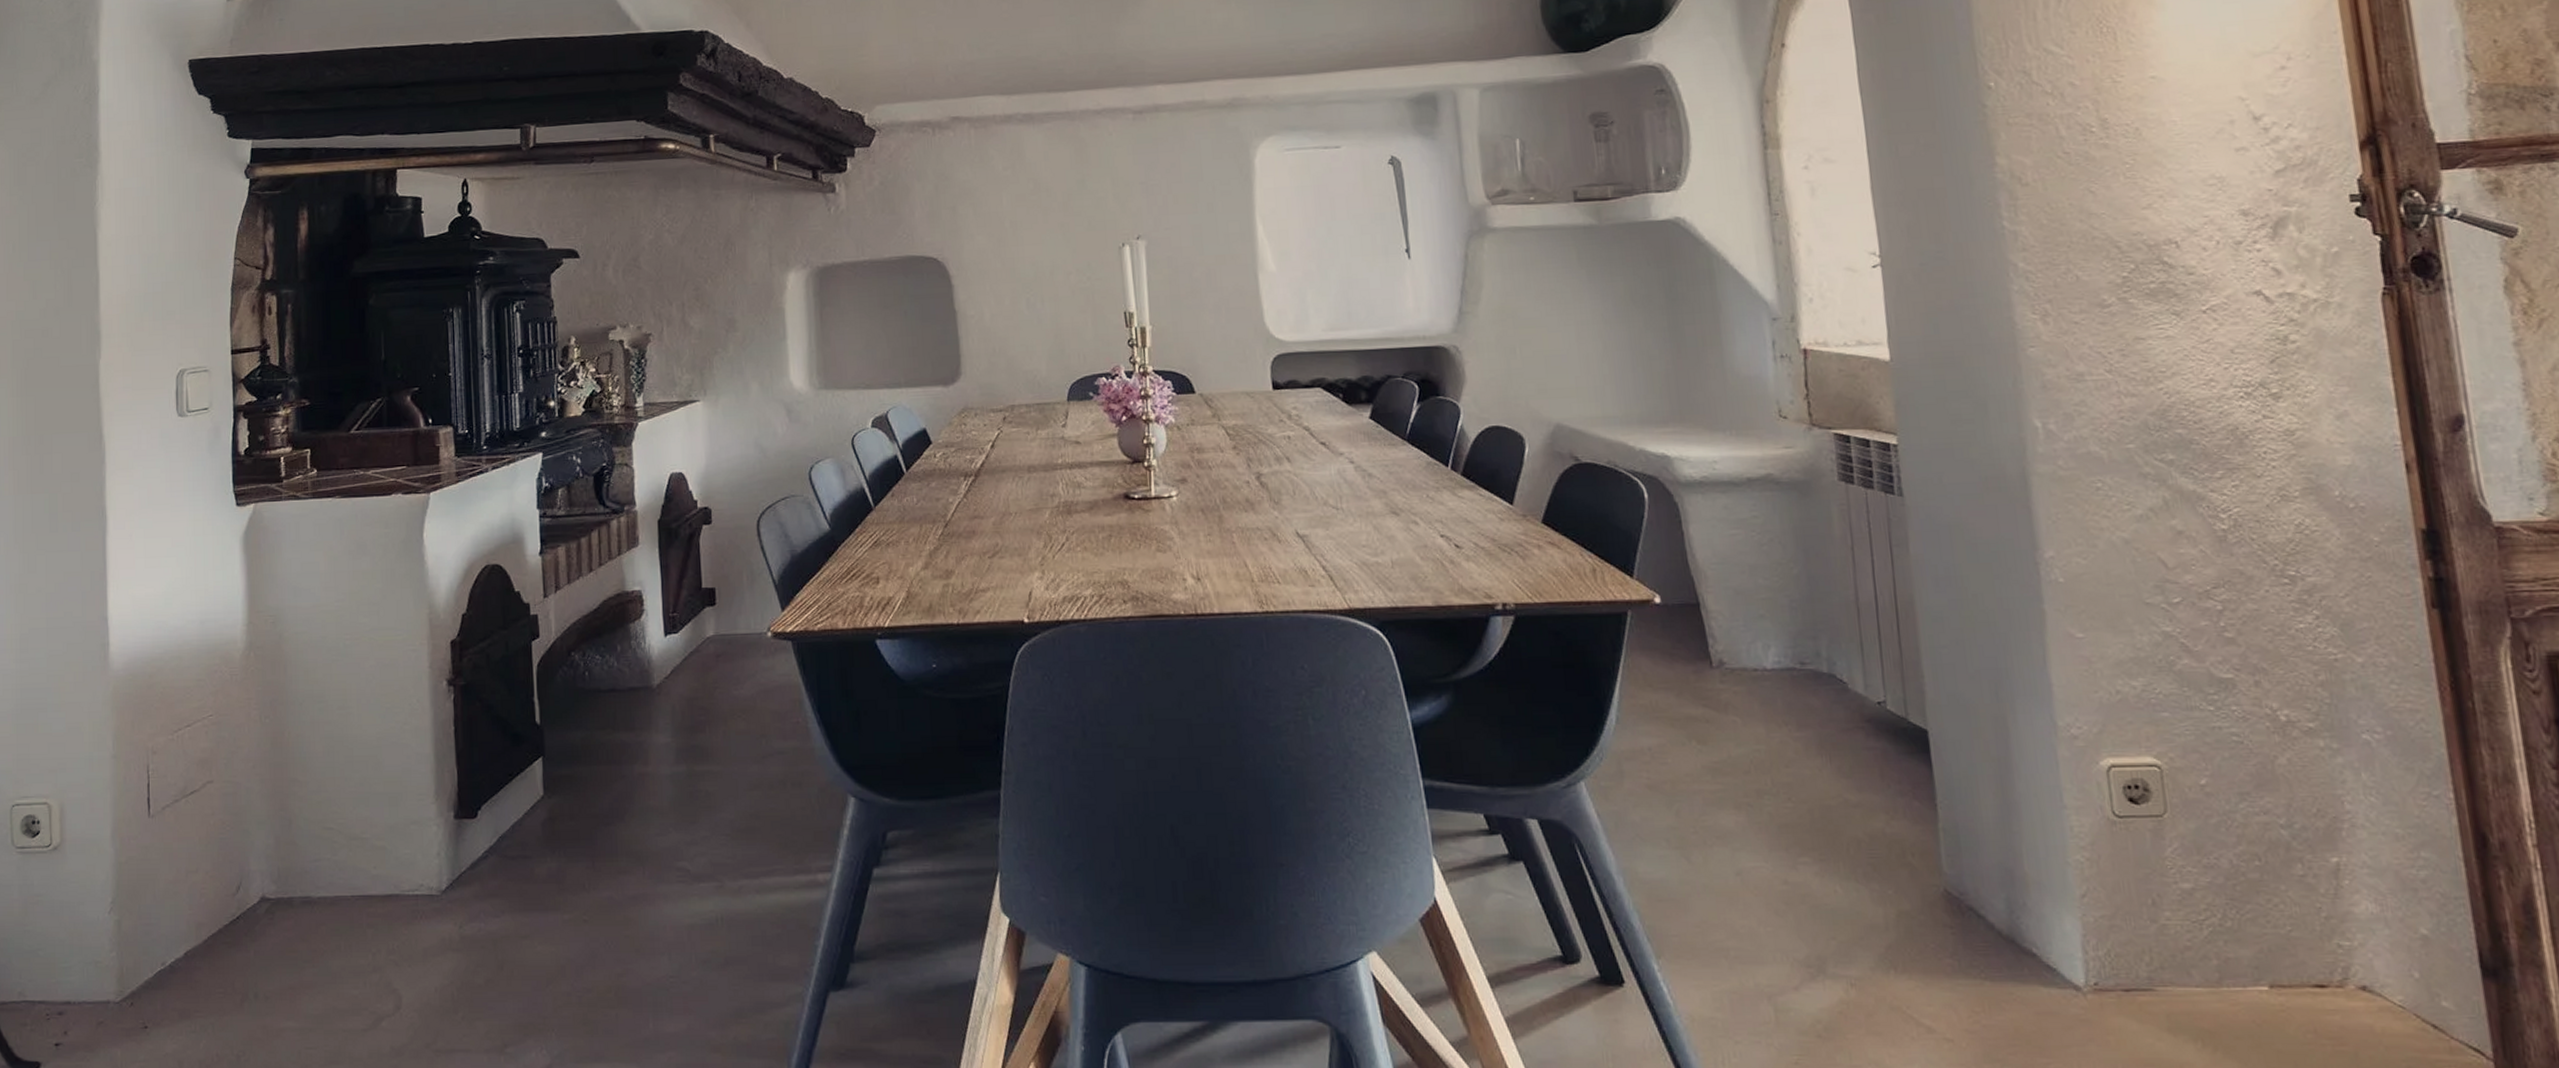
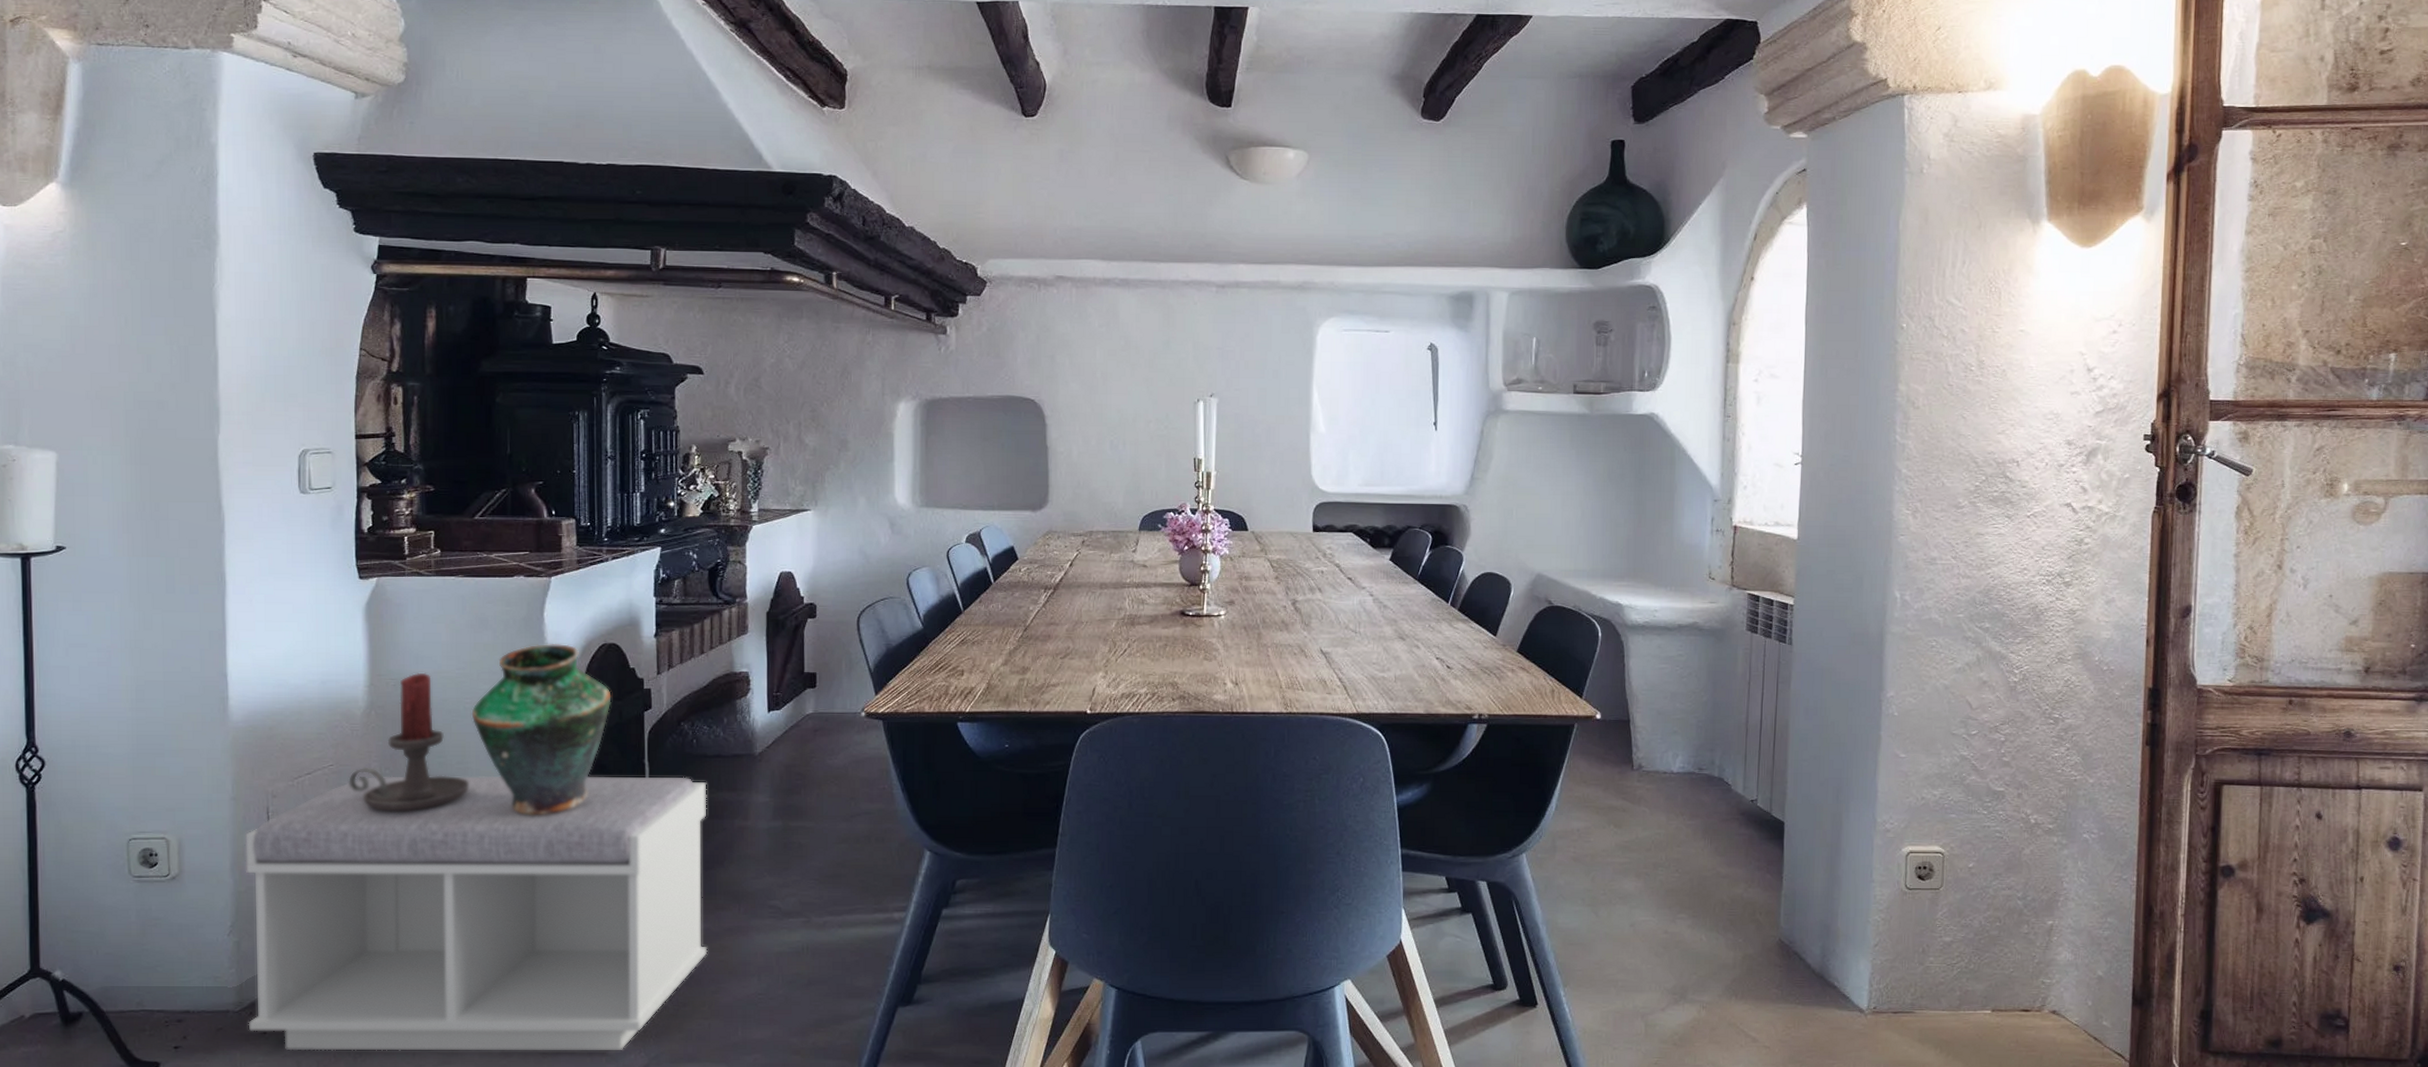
bench: none [126,716,611,1048] -> present [245,775,708,1051]
candle holder: none [227,606,352,767] -> present [347,672,470,812]
vase: none [351,568,497,767] -> present [471,644,612,816]

